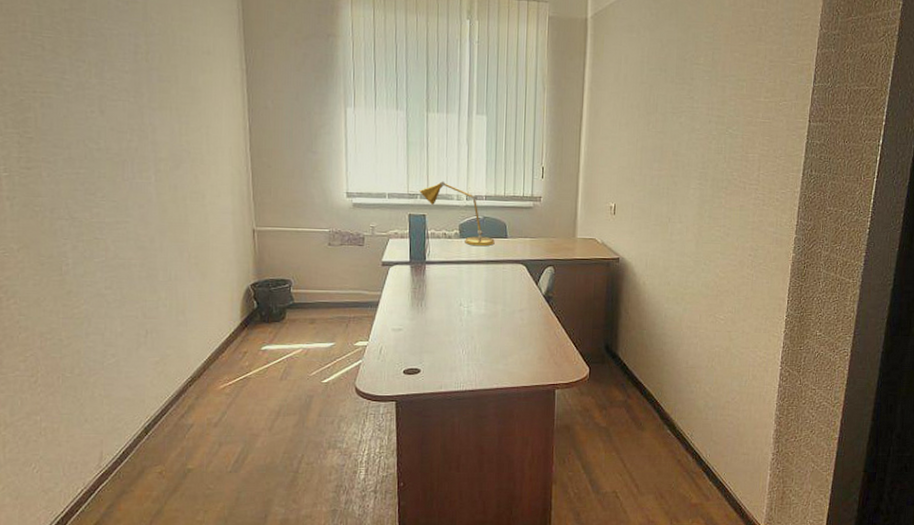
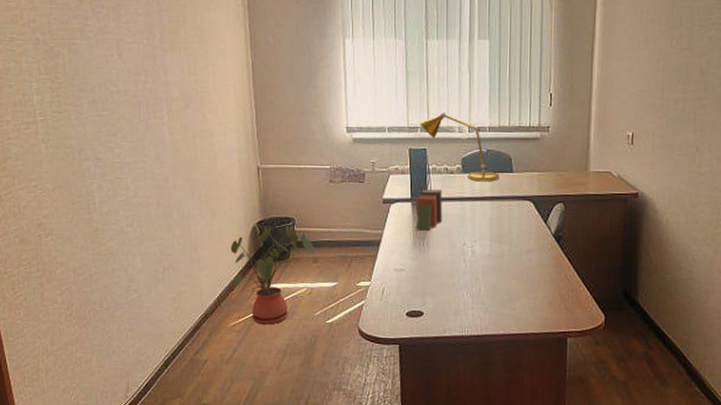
house plant: none [222,287,310,386] -> present [231,225,313,325]
books: none [414,252,441,292] -> present [416,189,443,231]

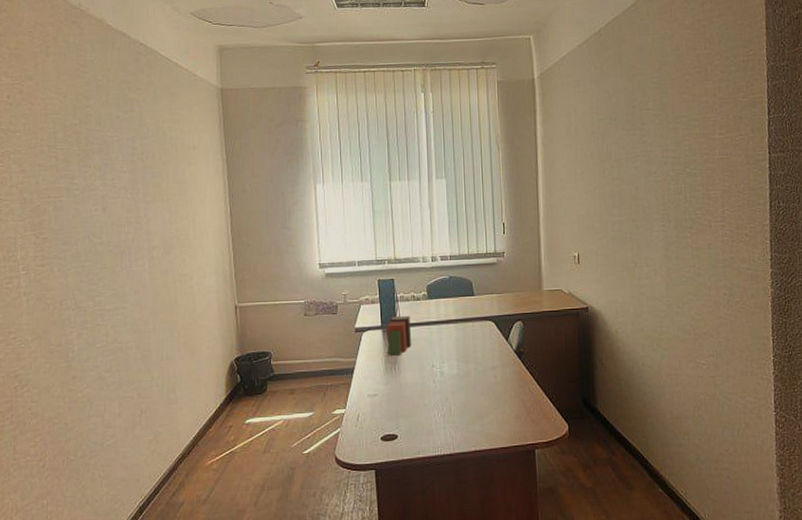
house plant: present [231,225,313,325] -> none [209,359,290,461]
desk lamp: present [419,112,500,182] -> none [386,245,462,306]

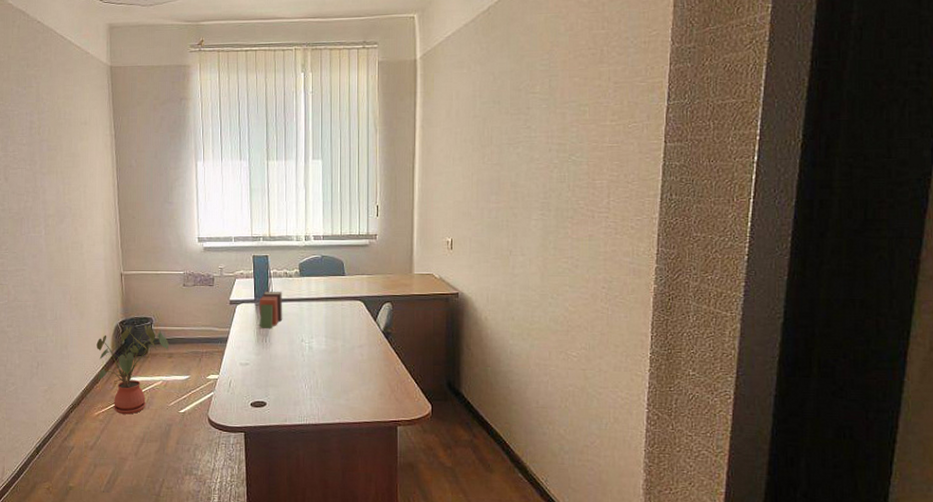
house plant: none [209,359,290,461] -> present [96,324,169,415]

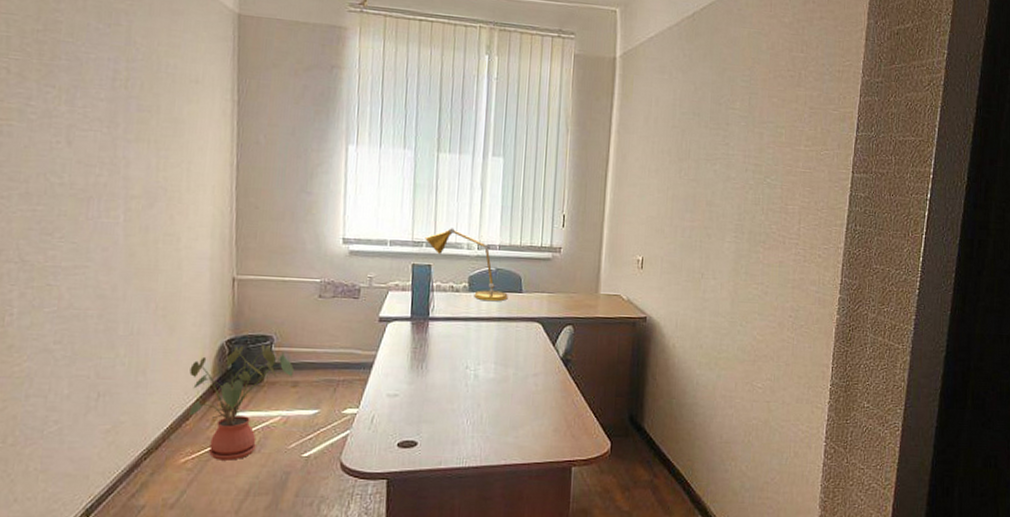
books: present [259,291,283,328] -> none [415,307,446,352]
desk lamp: none [262,223,333,284] -> present [425,228,508,302]

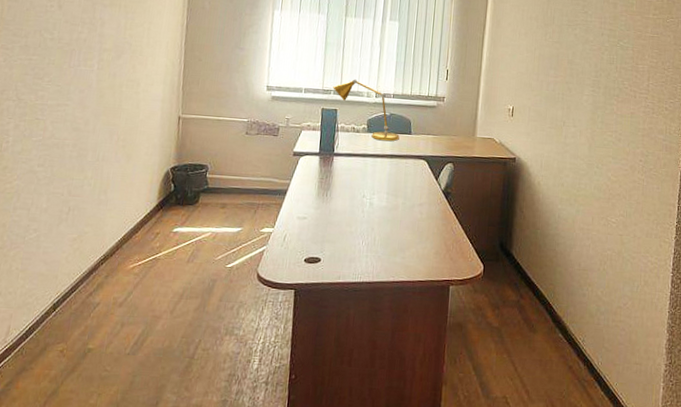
house plant: present [189,344,294,461] -> none [138,171,223,268]

